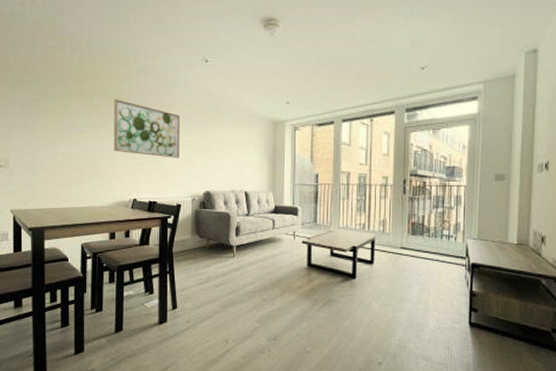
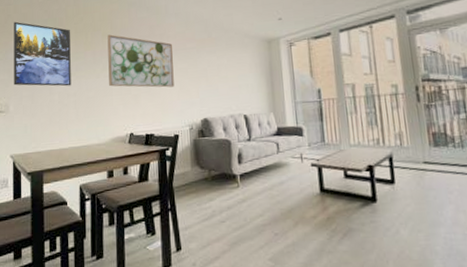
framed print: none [13,74,75,147] -> present [13,21,71,87]

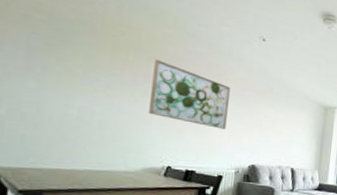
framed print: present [13,21,71,87] -> none [10,8,105,103]

